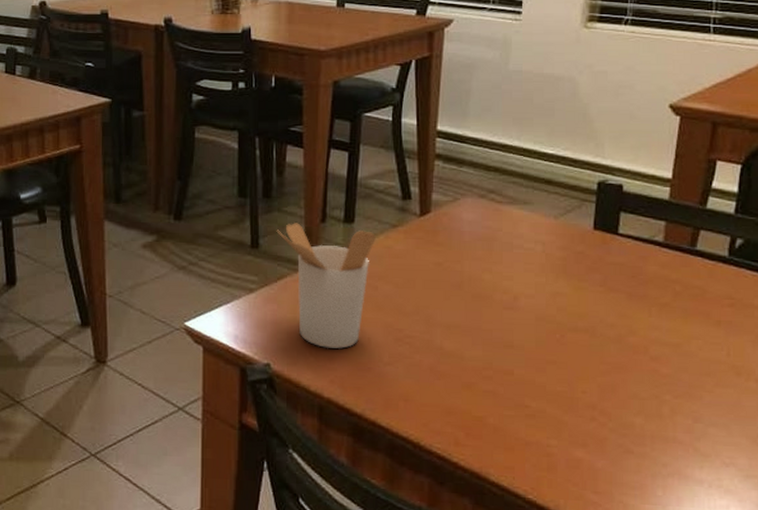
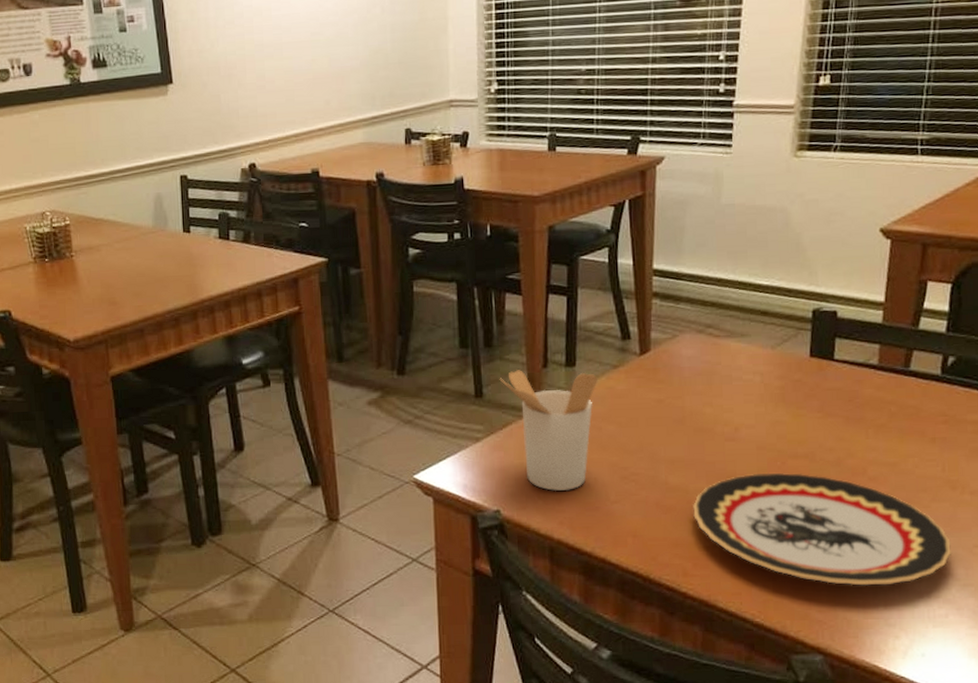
plate: none [468,344,736,471] -> present [693,472,953,586]

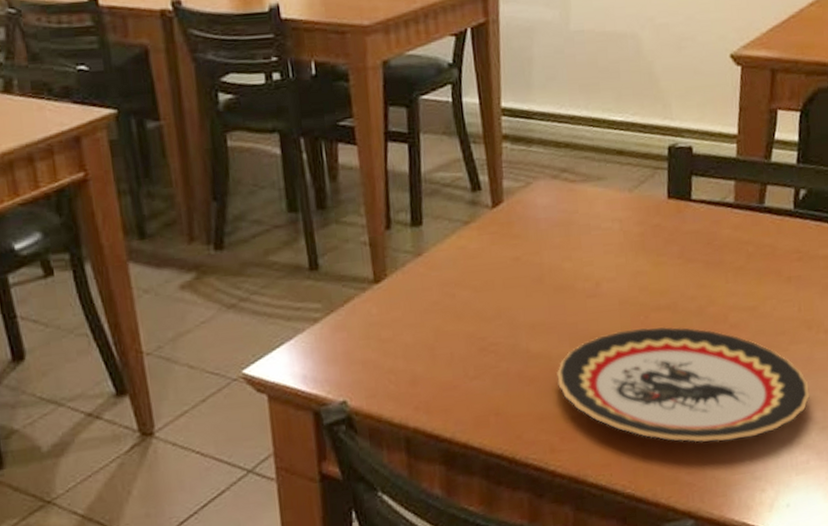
utensil holder: present [499,370,599,491] -> none [336,231,449,372]

